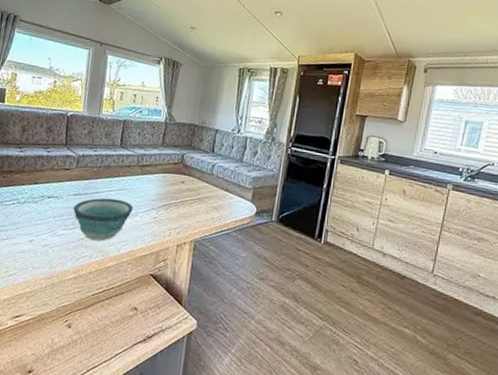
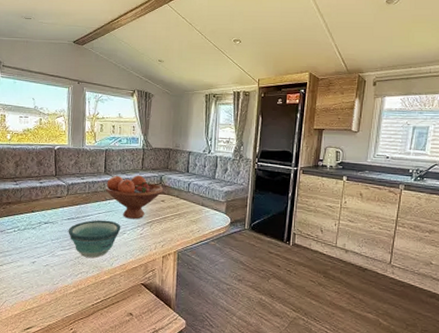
fruit bowl: none [119,149,185,201] -> present [105,175,164,219]

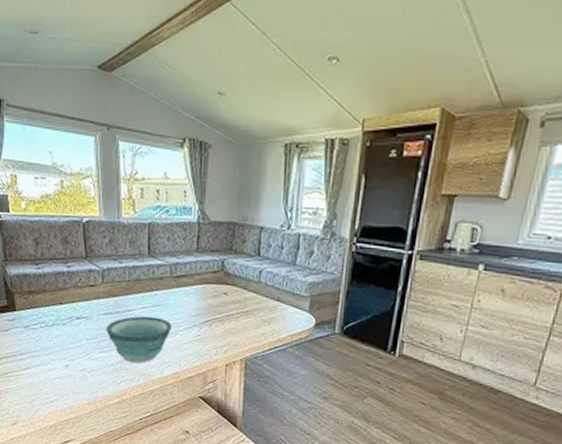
fruit bowl: present [105,175,164,219] -> none [150,258,226,317]

